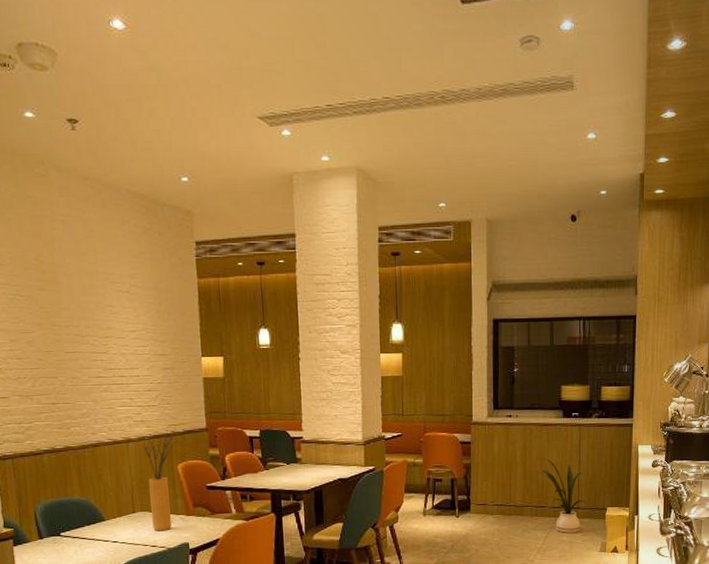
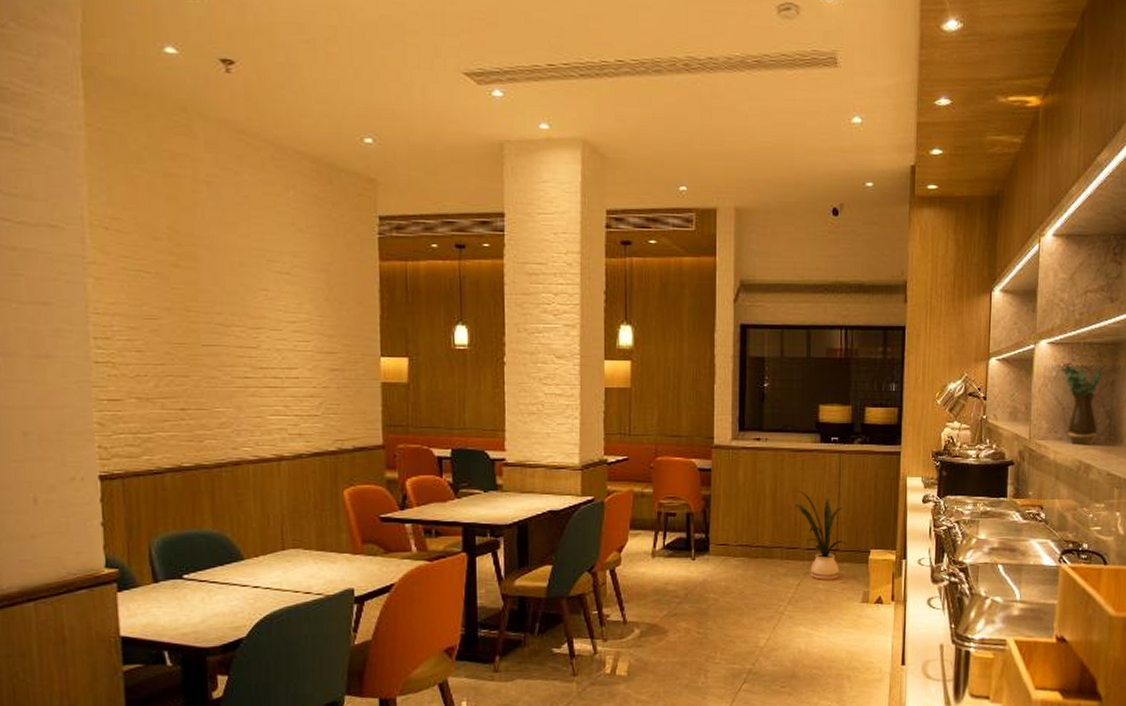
vase: present [143,430,174,532] -> none [300,446,341,574]

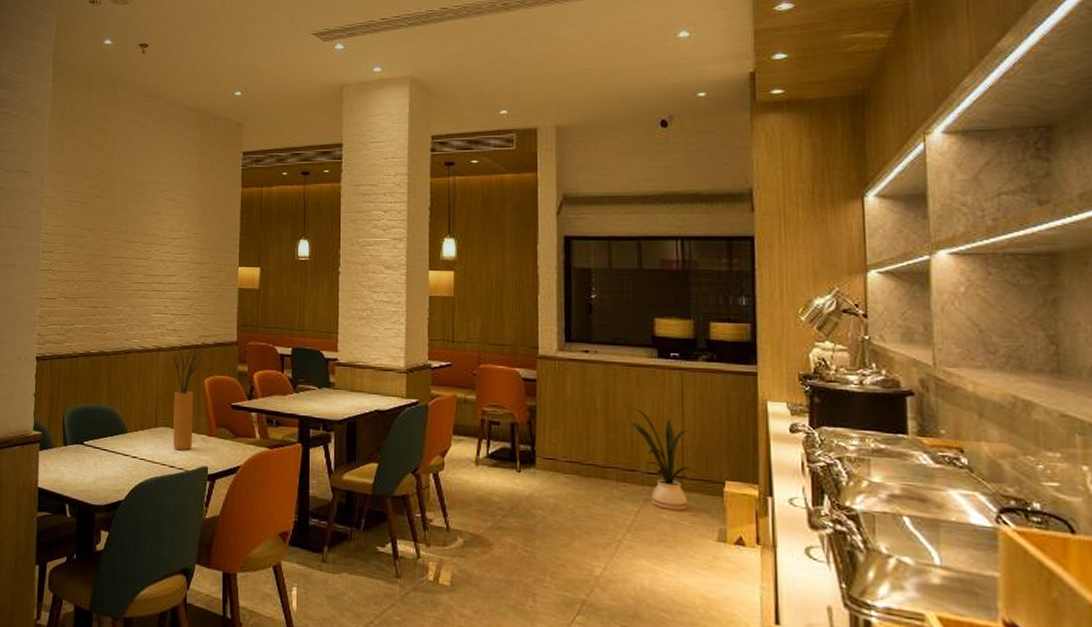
vase: none [300,446,341,574] -> present [173,341,204,451]
vase: present [1061,361,1104,445] -> none [971,274,1039,377]

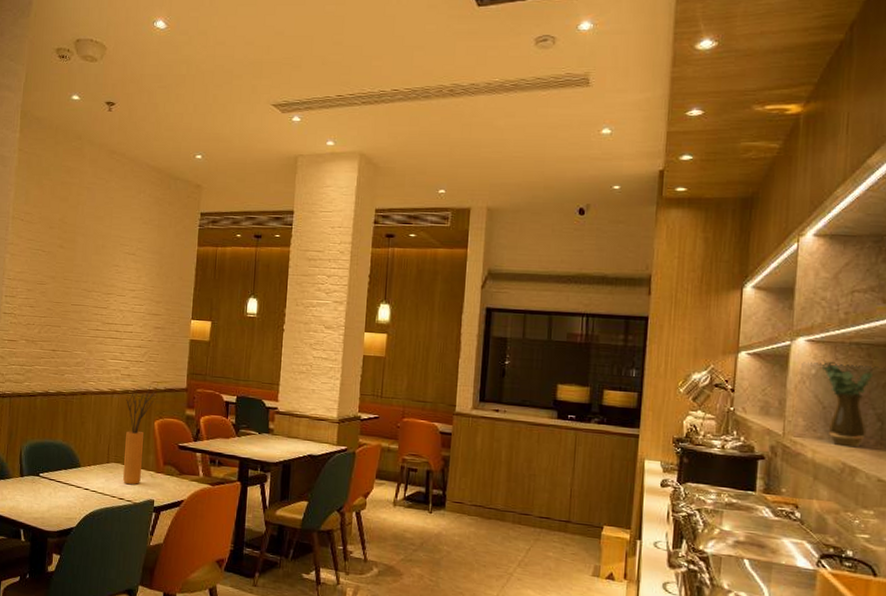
house plant: present [630,408,696,511] -> none [529,461,580,550]
vase: none [971,274,1039,377] -> present [822,359,874,448]

